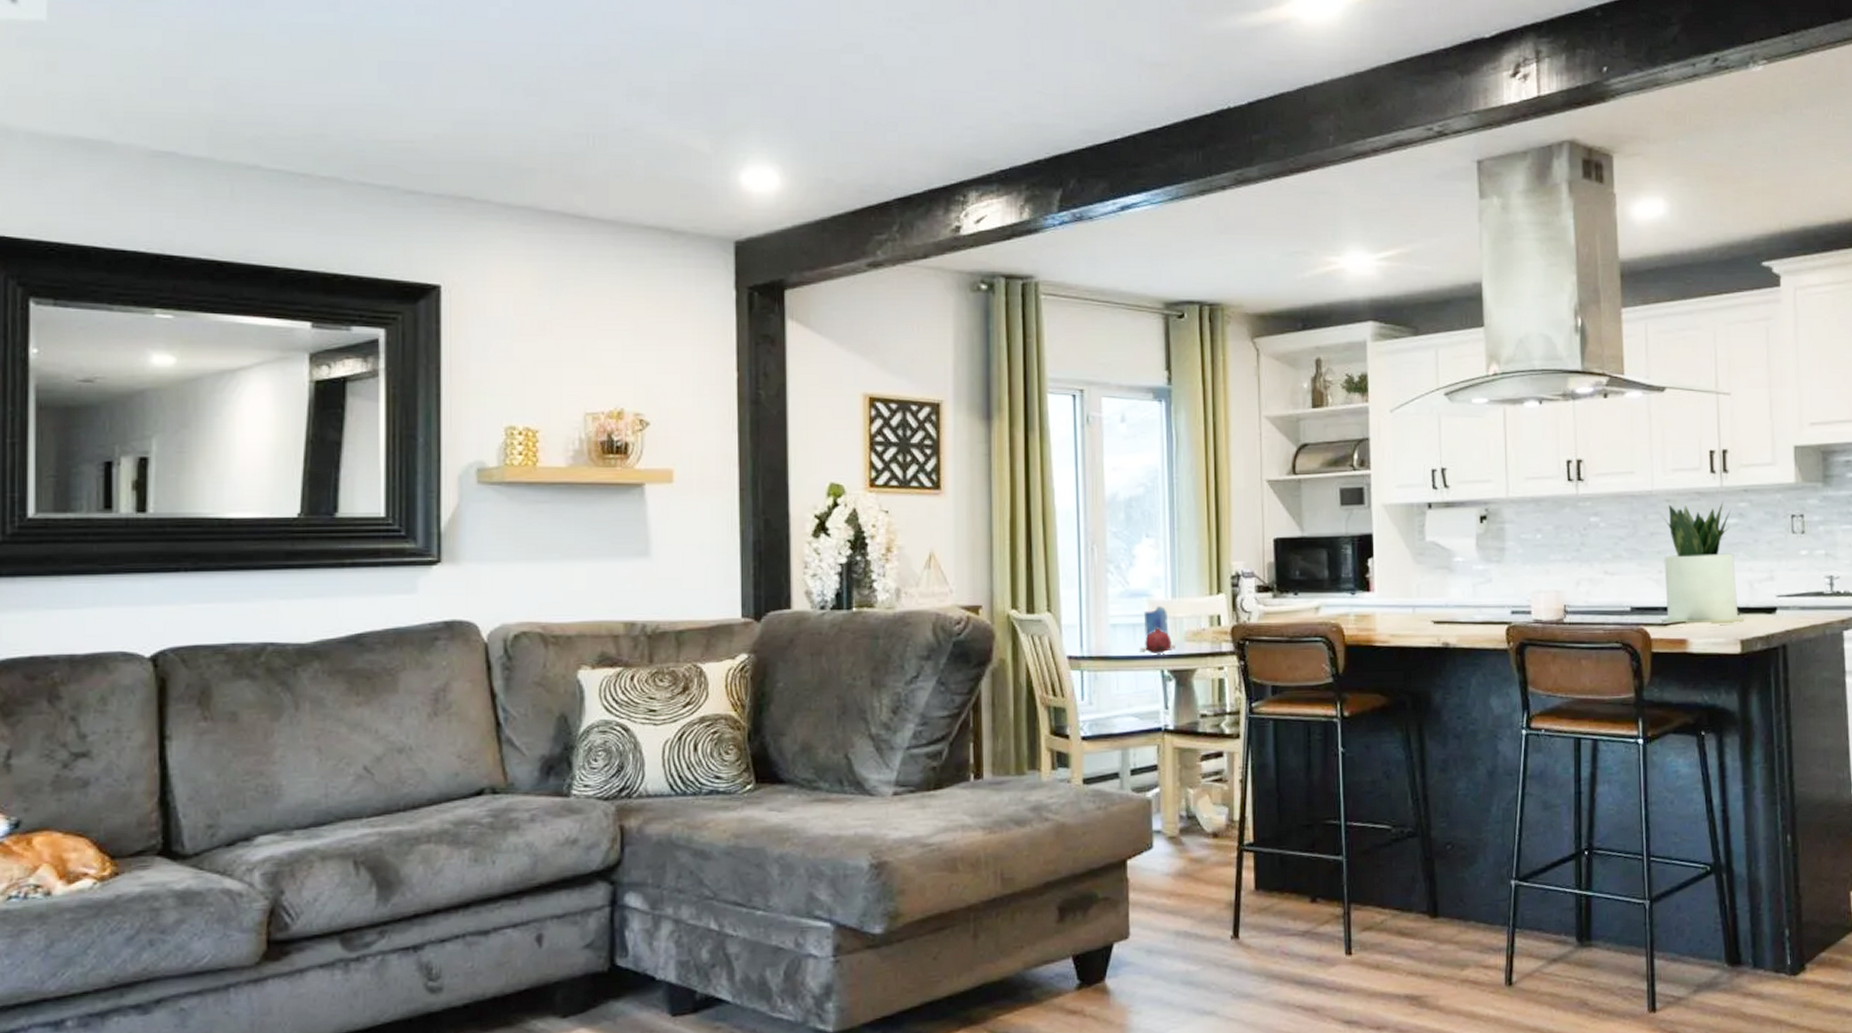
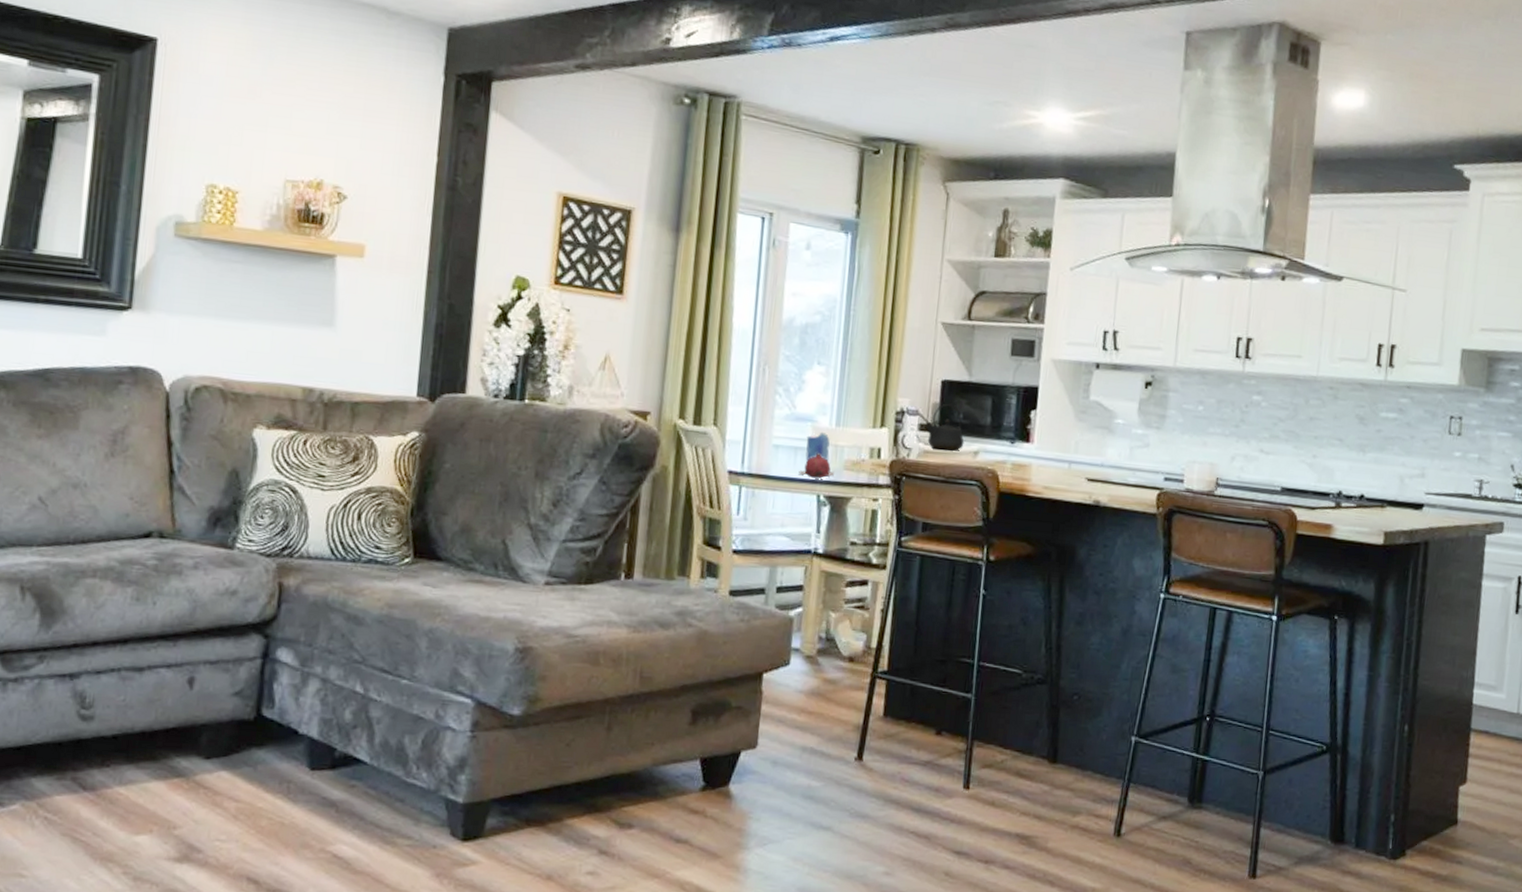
kettle: none [1262,561,1304,609] -> present [925,403,964,451]
planter: present [1660,501,1747,626] -> none [1308,392,1393,517]

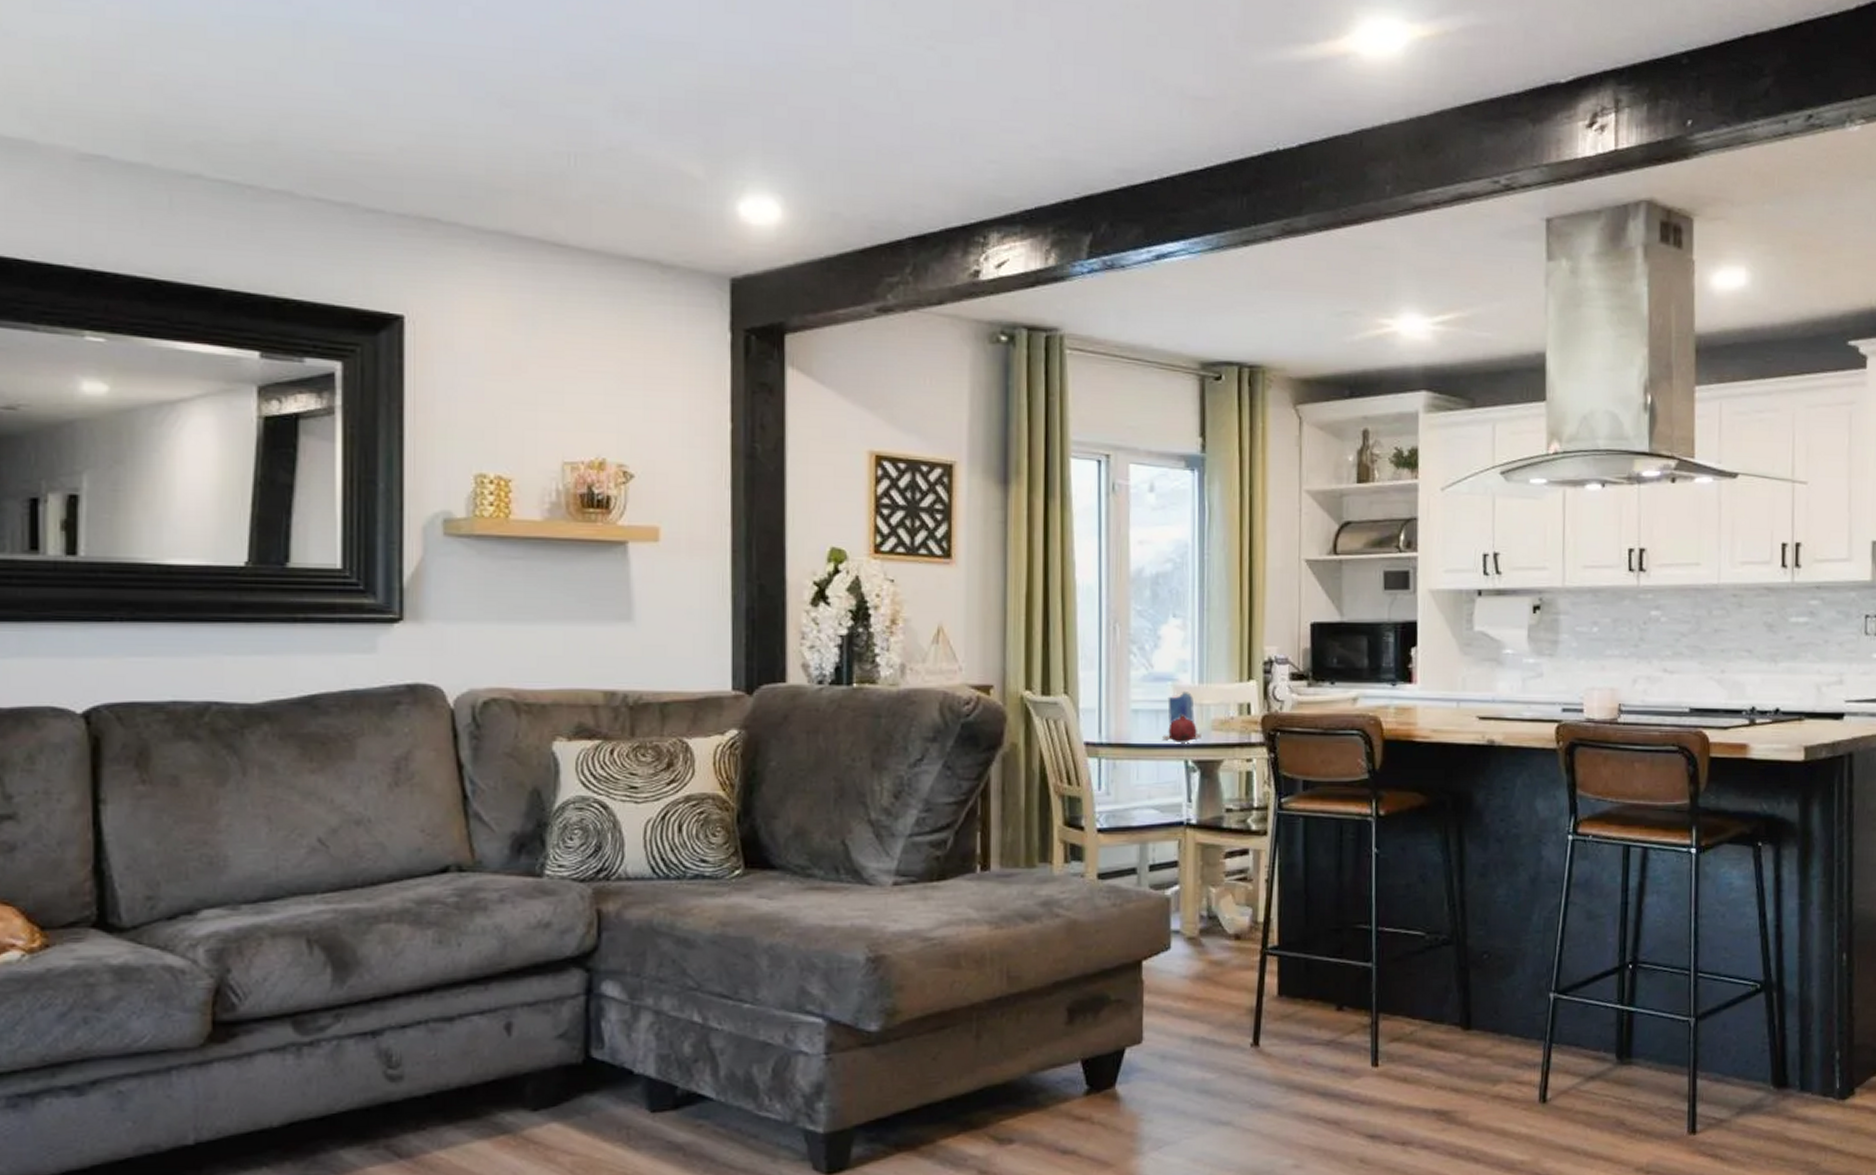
kettle: present [925,403,964,451] -> none [1297,648,1341,699]

